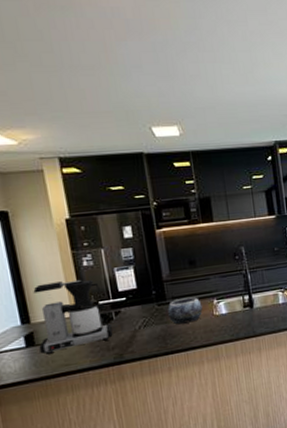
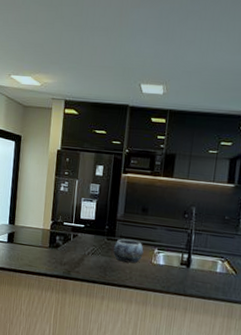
coffee maker: present [33,279,113,354] -> none [15,196,68,256]

